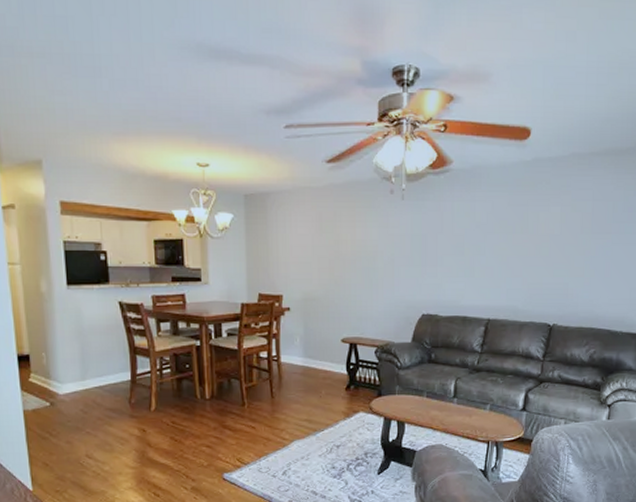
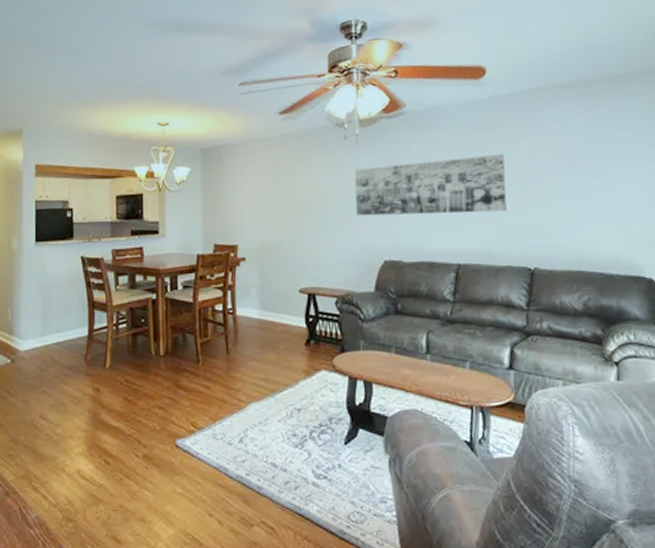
wall art: none [398,218,539,272] -> present [354,154,507,216]

